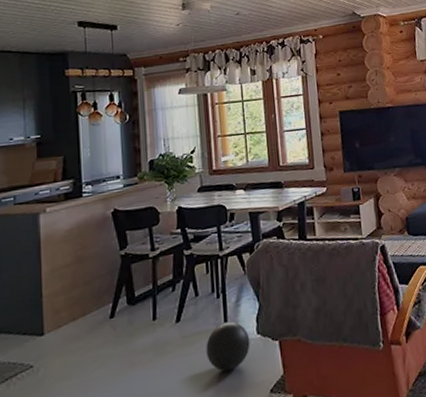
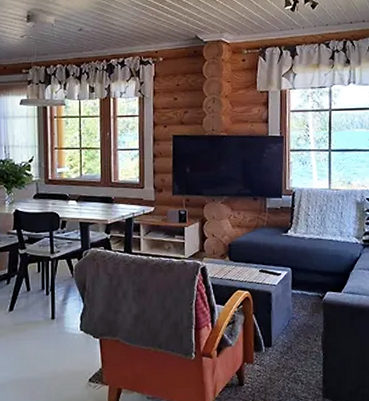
ball: present [206,321,250,372] -> none [34,316,74,358]

